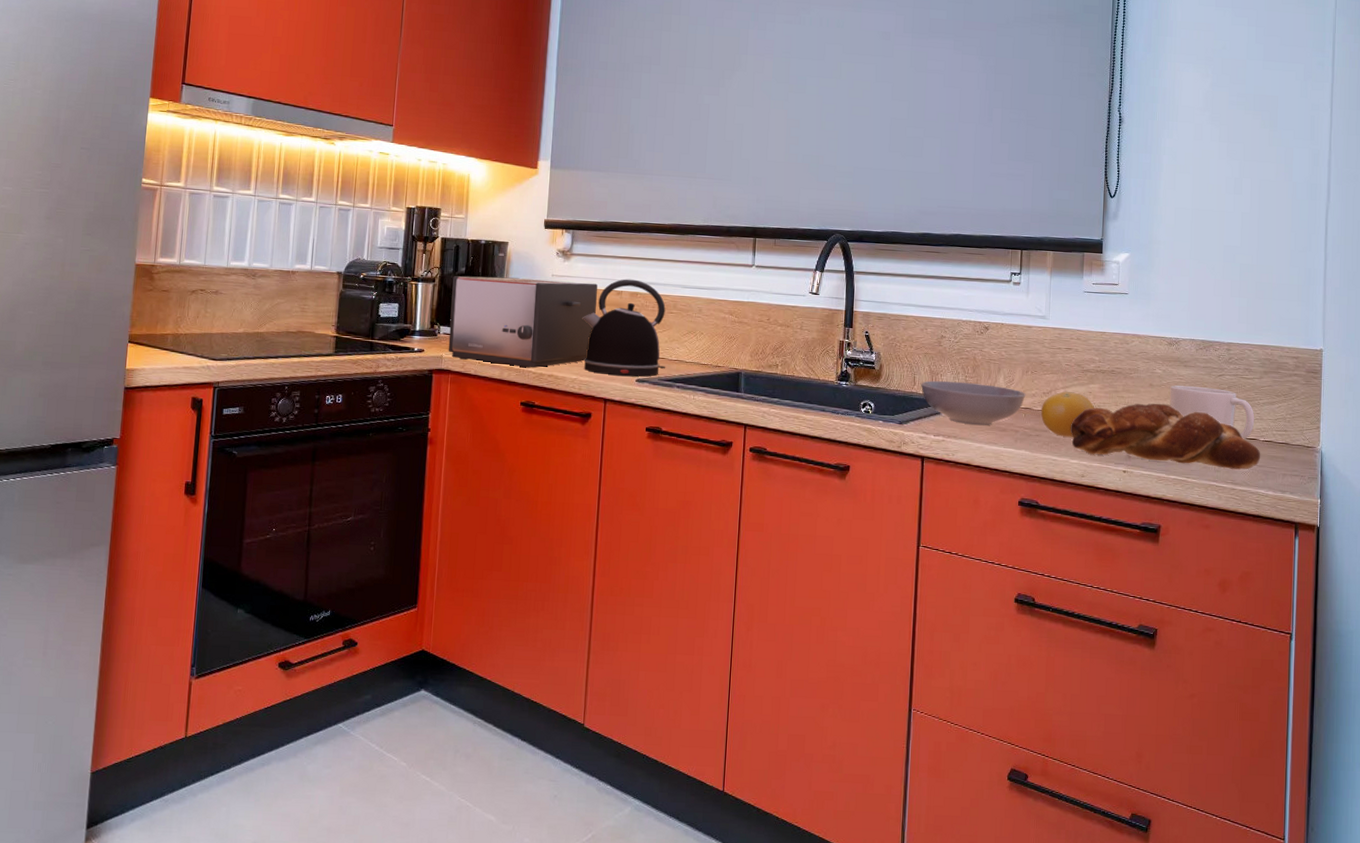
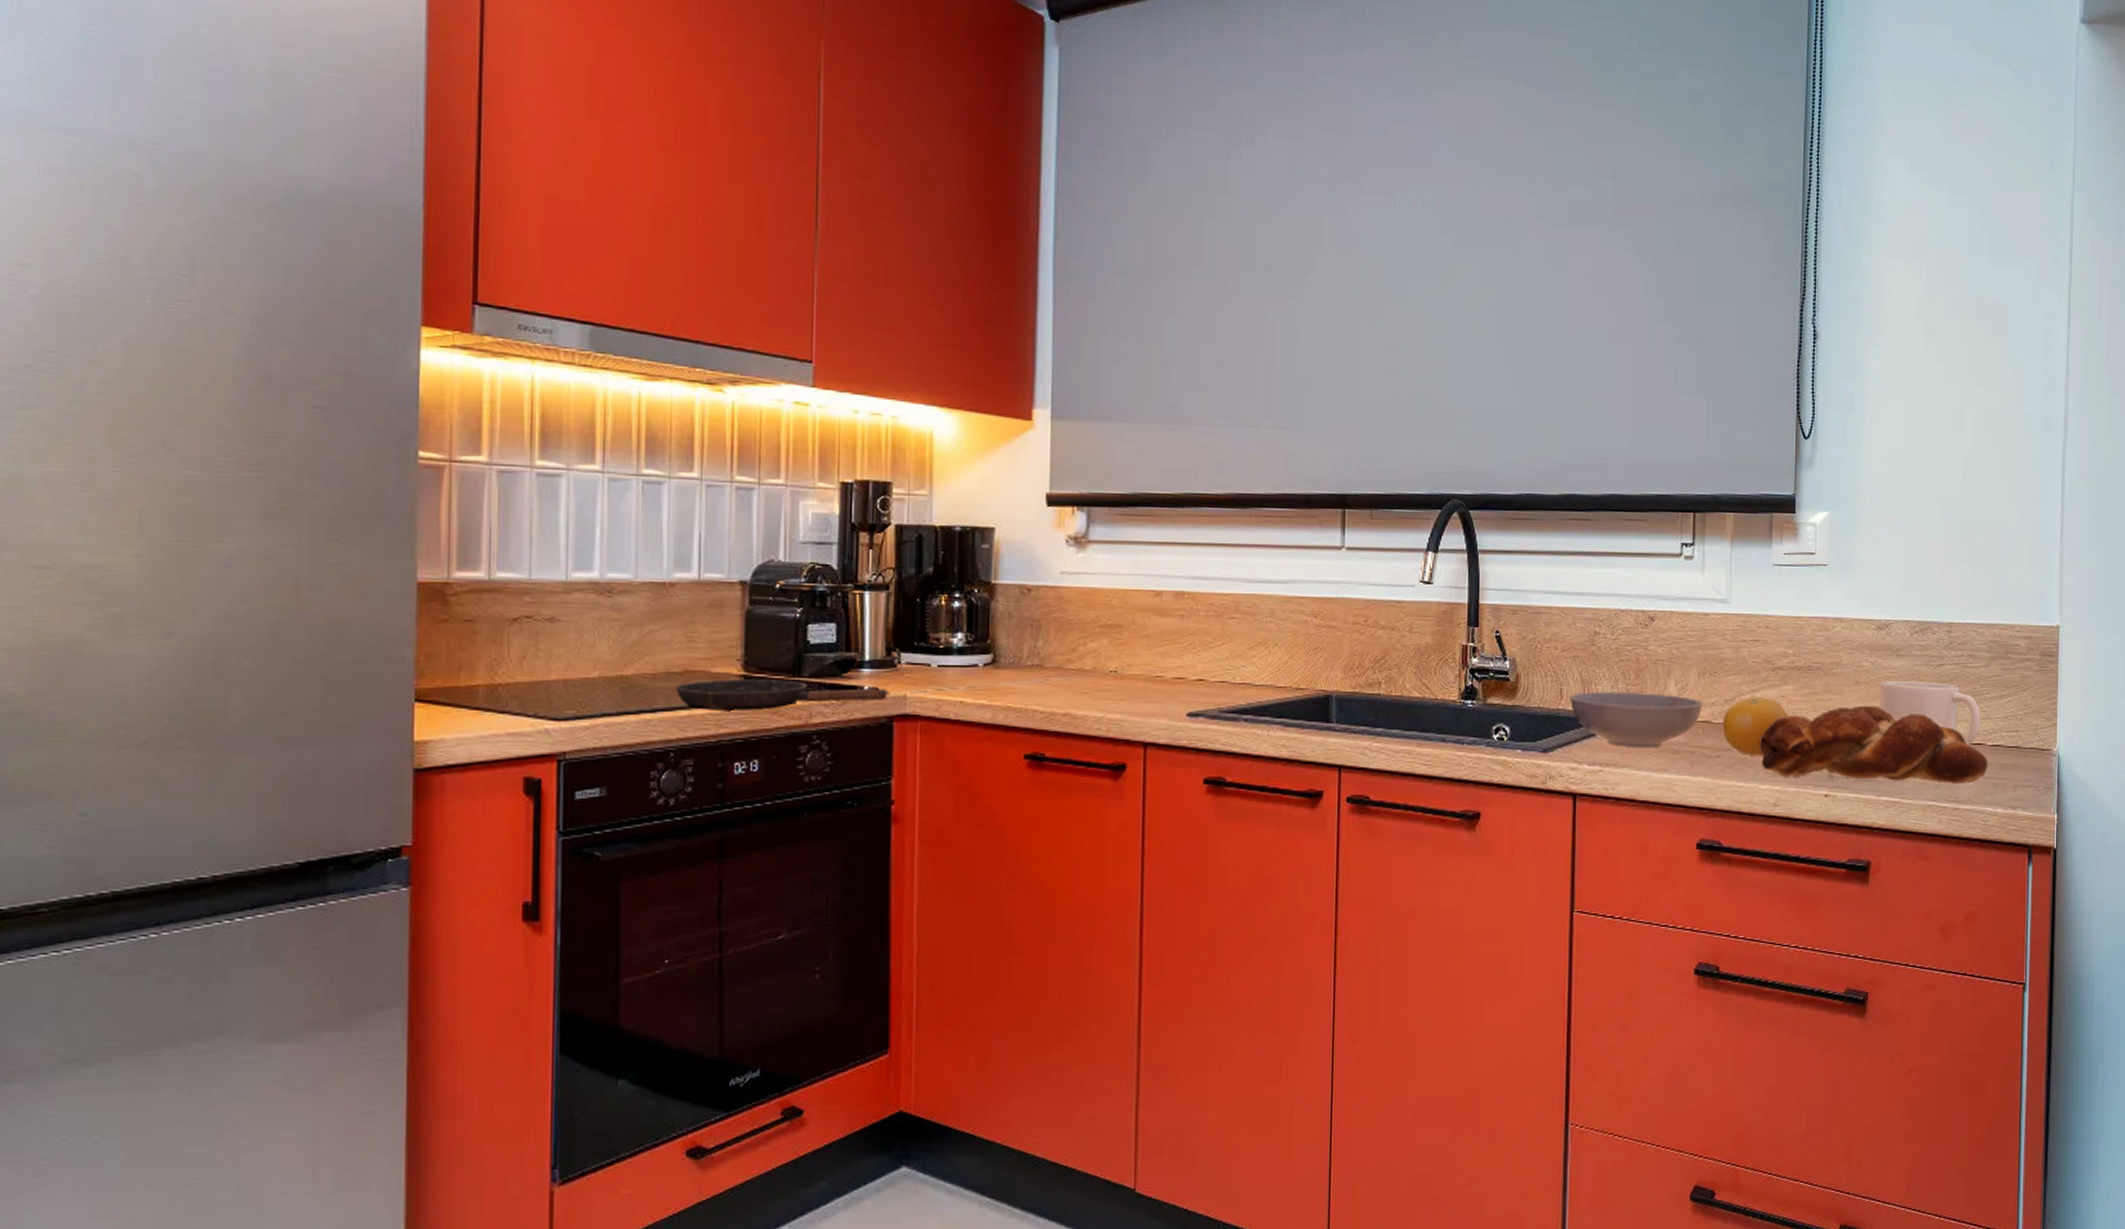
frying pan: none [291,338,432,361] -> present [675,679,890,712]
toaster: present [448,275,598,369] -> none [914,577,1127,706]
kettle: present [582,279,666,377] -> none [1107,573,1228,709]

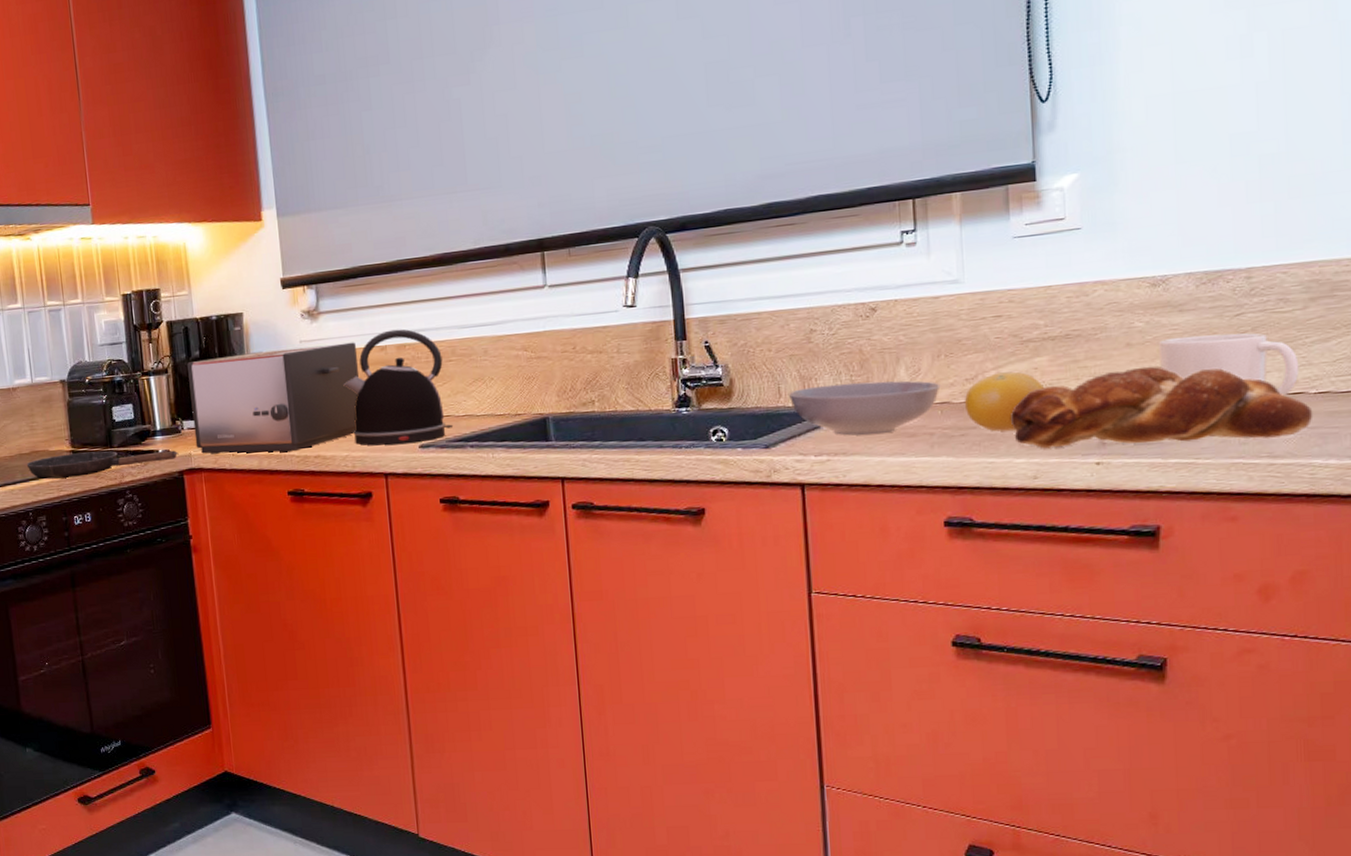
toaster: none [914,577,1127,706] -> present [187,342,359,455]
kettle: none [1107,573,1228,709] -> present [343,329,454,446]

